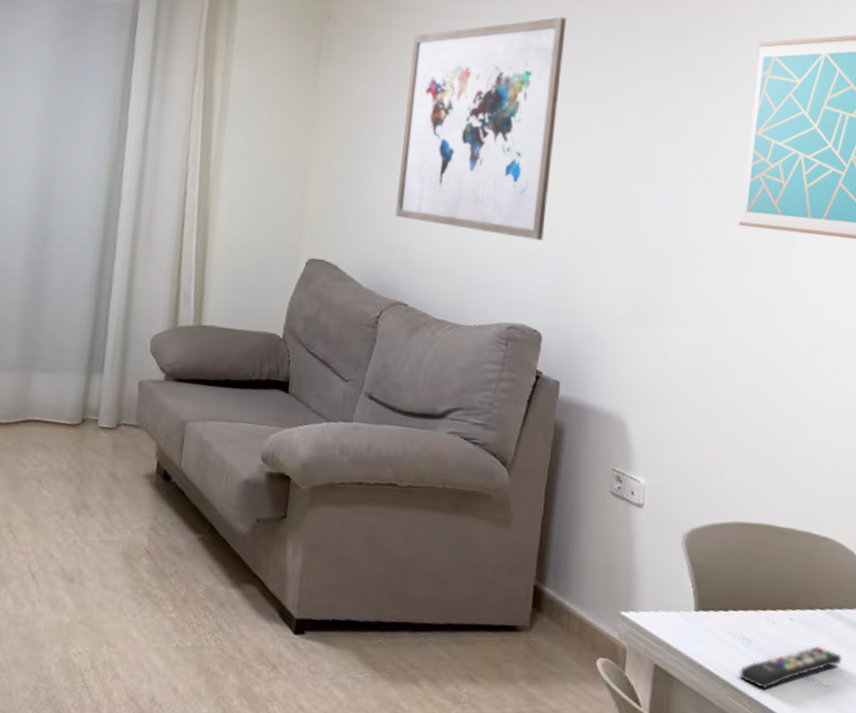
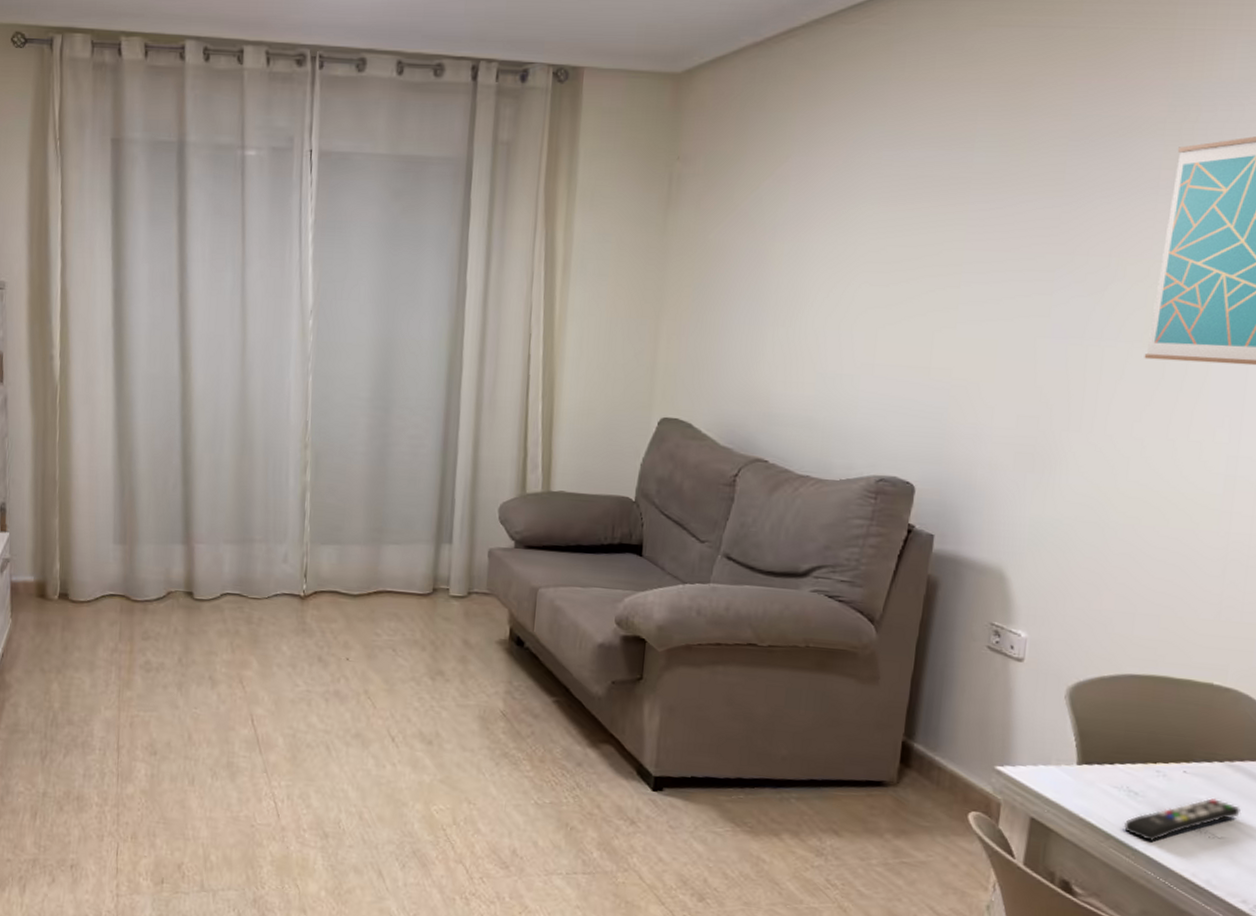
wall art: present [395,17,567,241] -> none [753,136,950,386]

